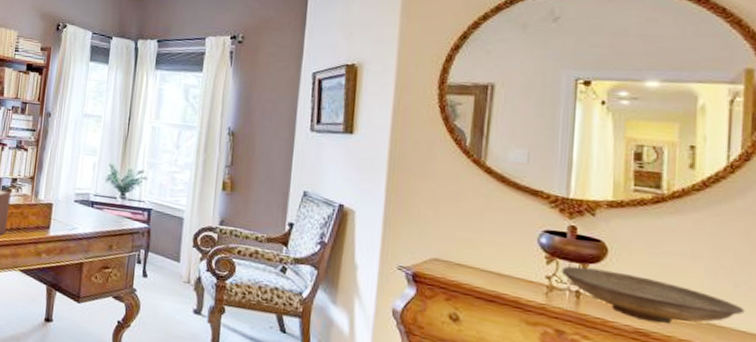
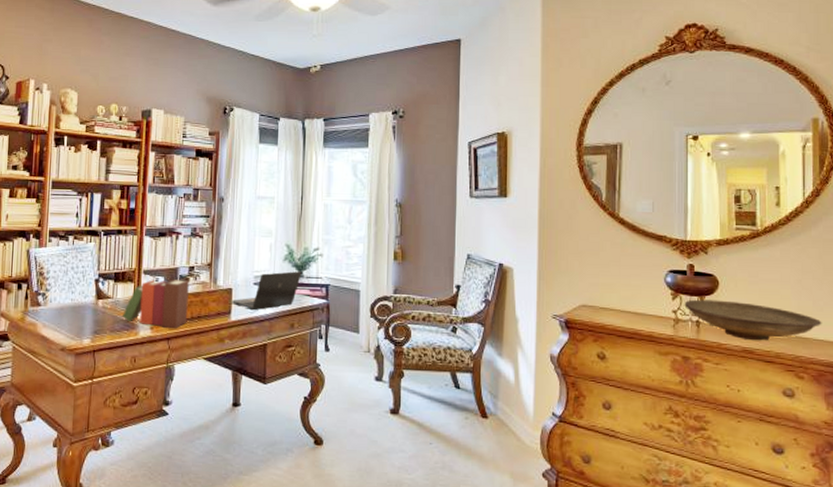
laptop: none [52,191,125,228] -> present [232,271,303,310]

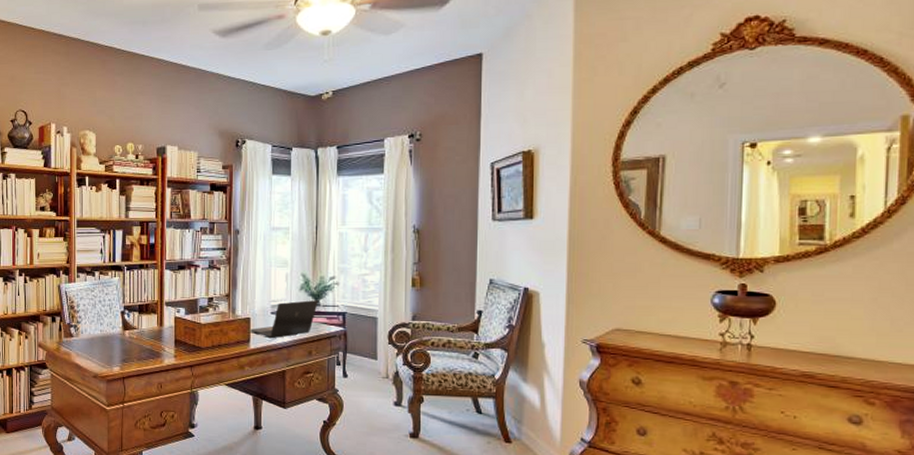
books: present [122,278,189,329] -> none [148,309,209,357]
decorative bowl: present [684,299,822,341] -> none [733,321,901,365]

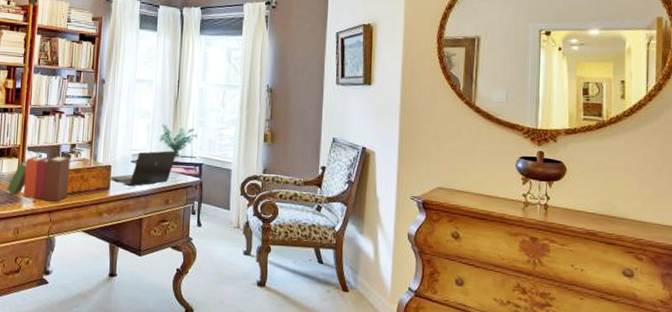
books: none [148,309,209,357] -> present [7,155,71,203]

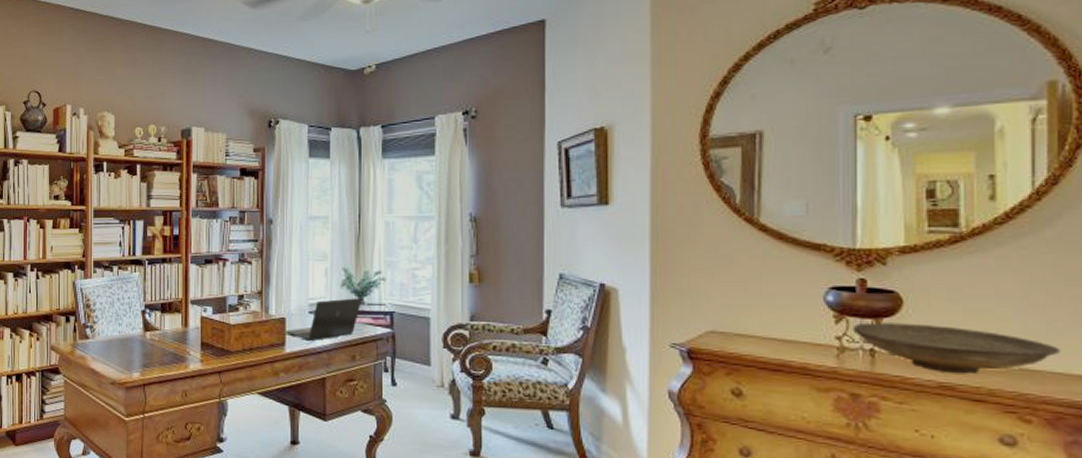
books: present [7,155,71,203] -> none [171,308,239,362]
decorative bowl: none [533,184,661,224] -> present [852,322,1061,374]

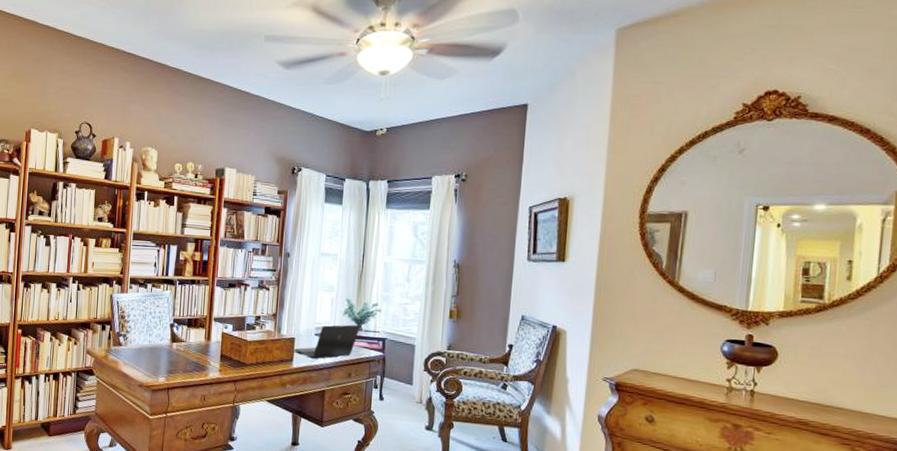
decorative bowl: present [852,322,1061,374] -> none [739,369,885,414]

